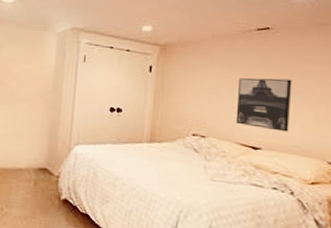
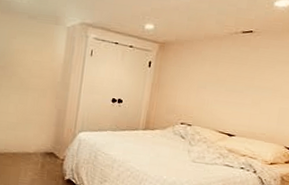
wall art: present [235,78,292,132] -> none [217,75,266,122]

